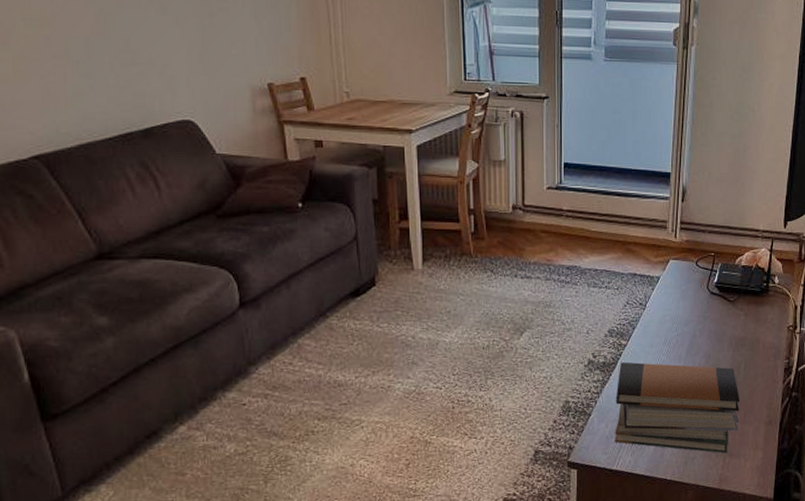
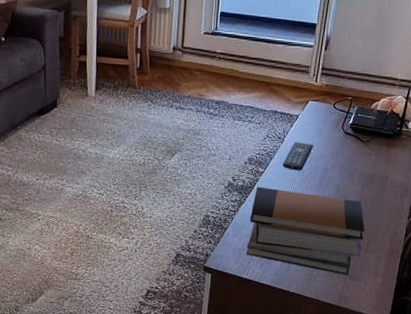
remote control: none [647,306,679,340] -> present [282,141,314,171]

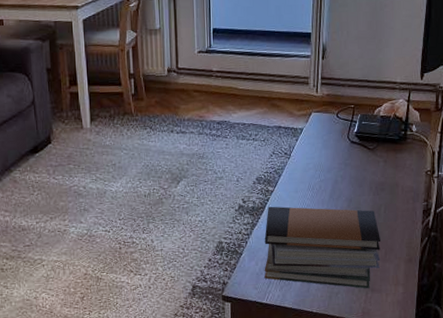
remote control: present [282,141,314,171] -> none [292,155,322,186]

